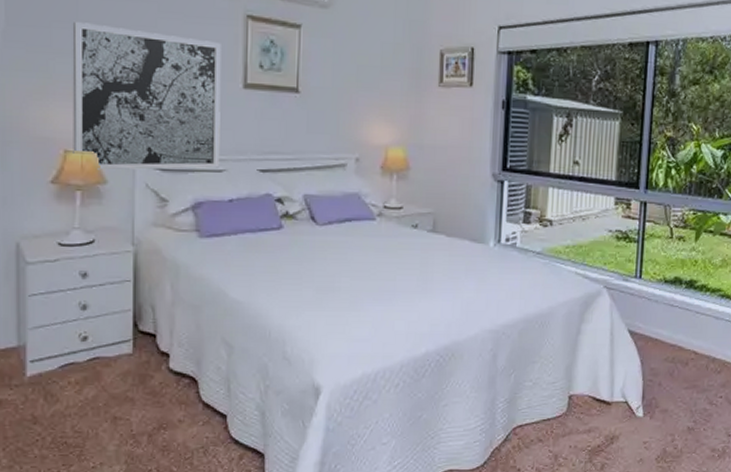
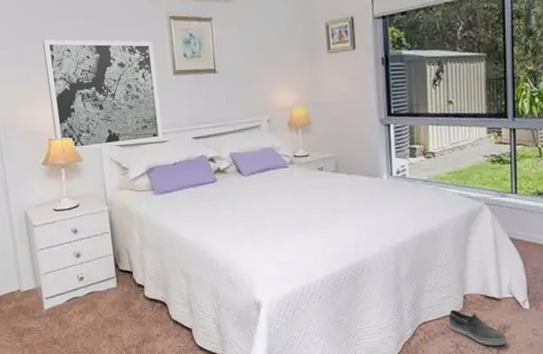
shoe: none [548,411,614,459] -> present [448,309,507,346]

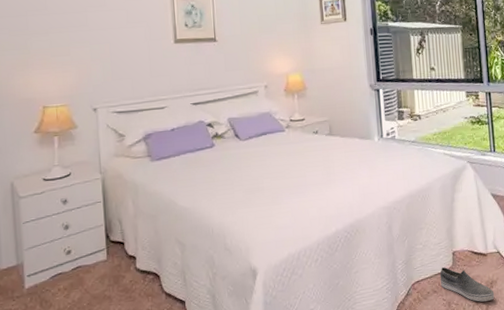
wall art: present [42,39,163,151] -> none [43,9,162,118]

